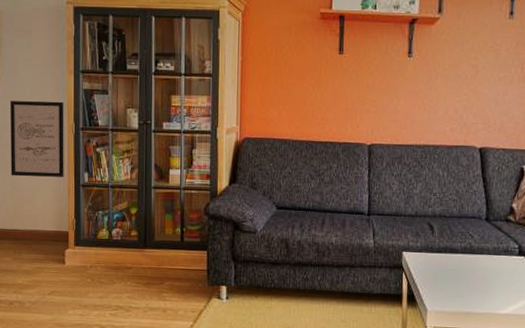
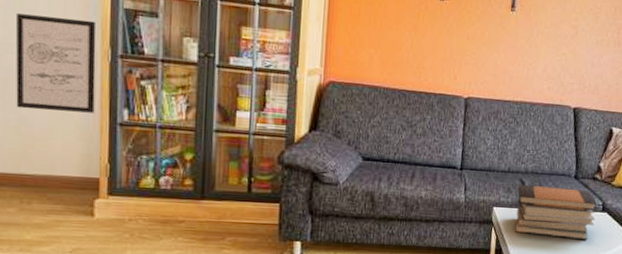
book stack: none [426,228,513,286] -> present [515,184,597,240]

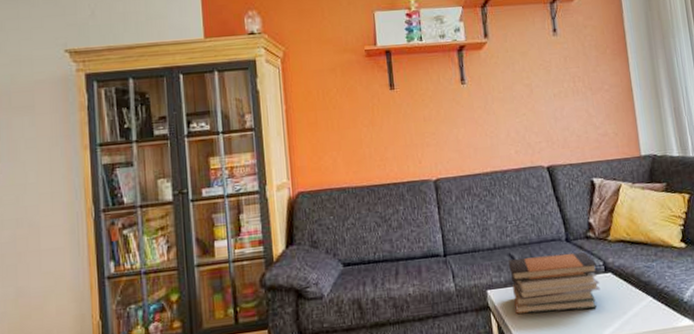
wall art: present [16,13,97,113] -> none [10,182,84,281]

